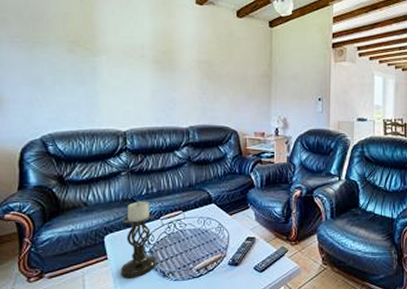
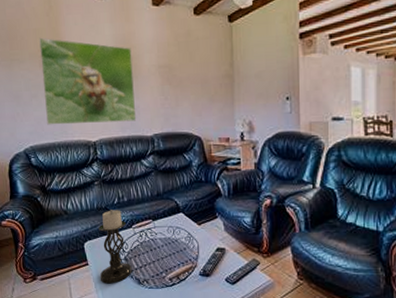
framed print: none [69,22,172,113] -> present [39,37,137,125]

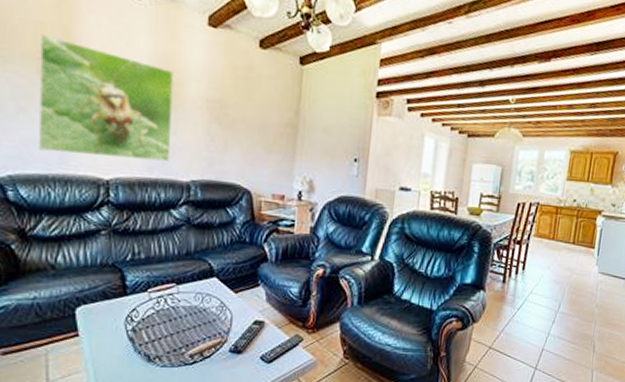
candle holder: present [98,210,132,284] -> none [93,267,141,361]

